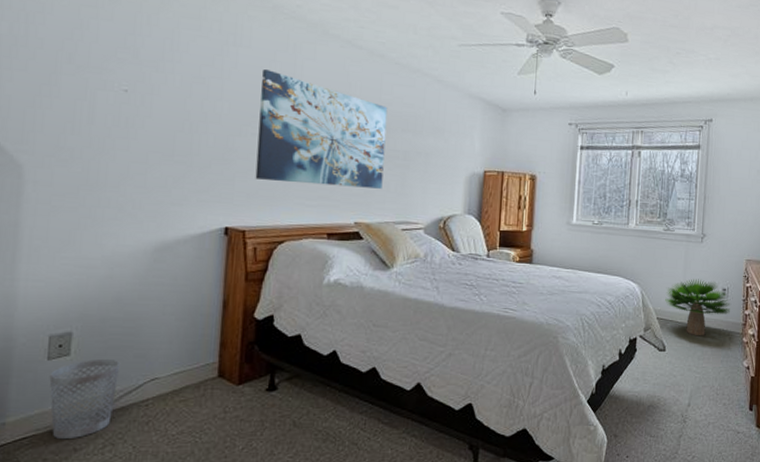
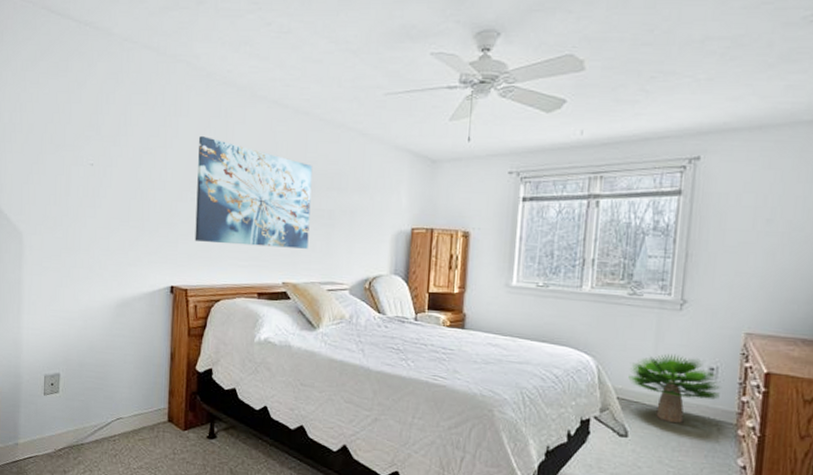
wastebasket: present [49,358,121,440] -> none [45,397,95,463]

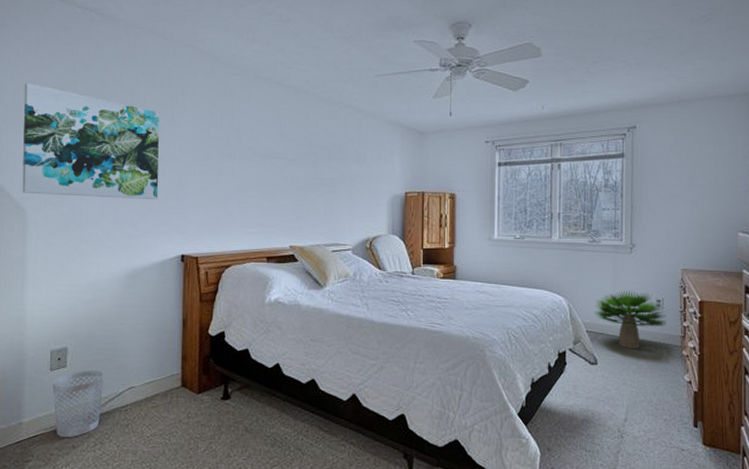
wall art: none [19,101,152,228] -> present [22,82,160,200]
wastebasket: none [45,397,95,463] -> present [52,370,105,438]
wall art: present [194,136,313,249] -> none [204,114,314,214]

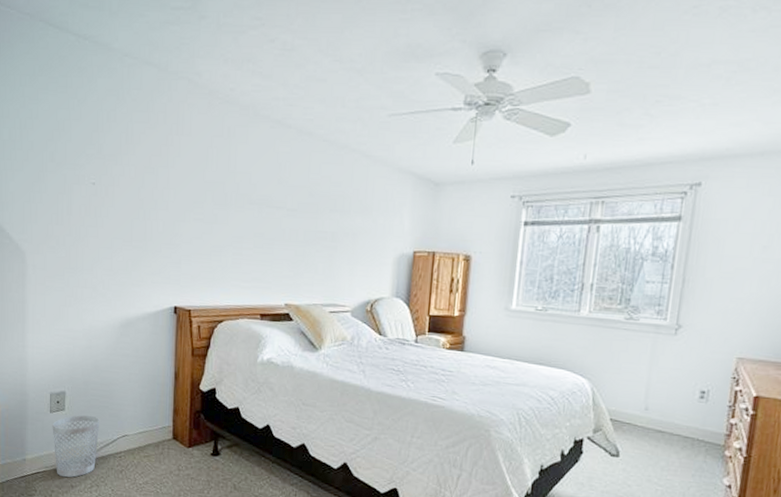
wall art: present [22,82,160,200] -> none [20,118,154,248]
potted plant: present [594,290,666,350] -> none [622,377,710,445]

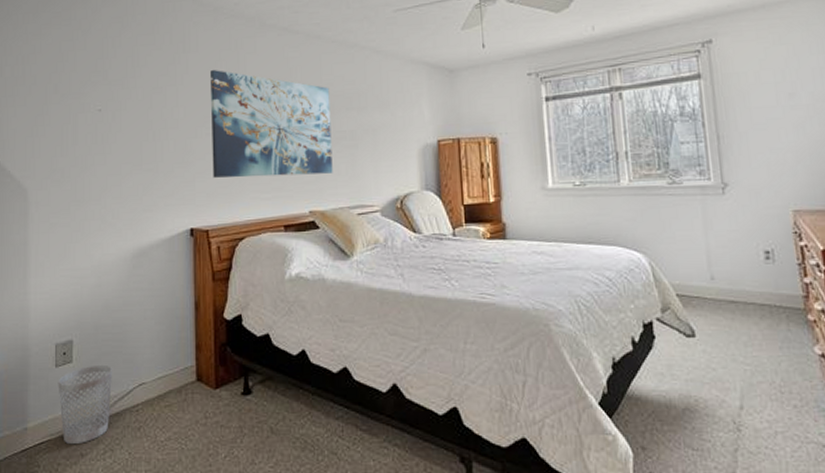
wall art: none [198,156,316,271] -> present [209,70,333,178]

